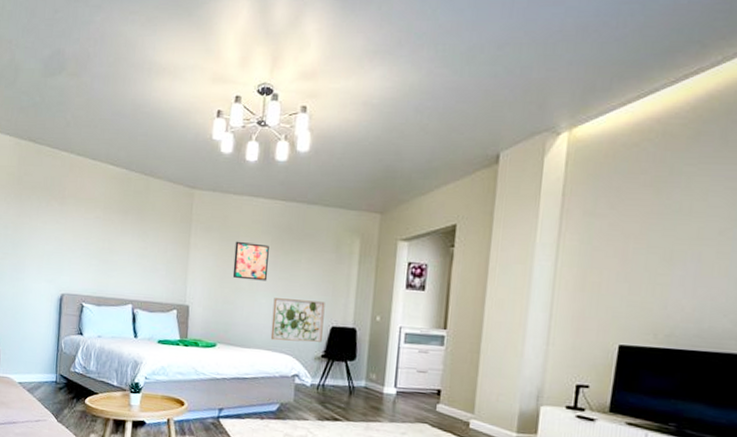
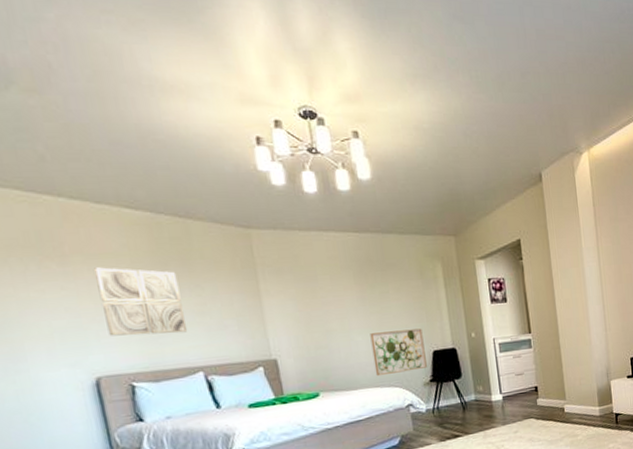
wall art: none [77,209,132,270] -> present [94,267,188,336]
wall art: present [232,241,269,281] -> none [314,280,359,321]

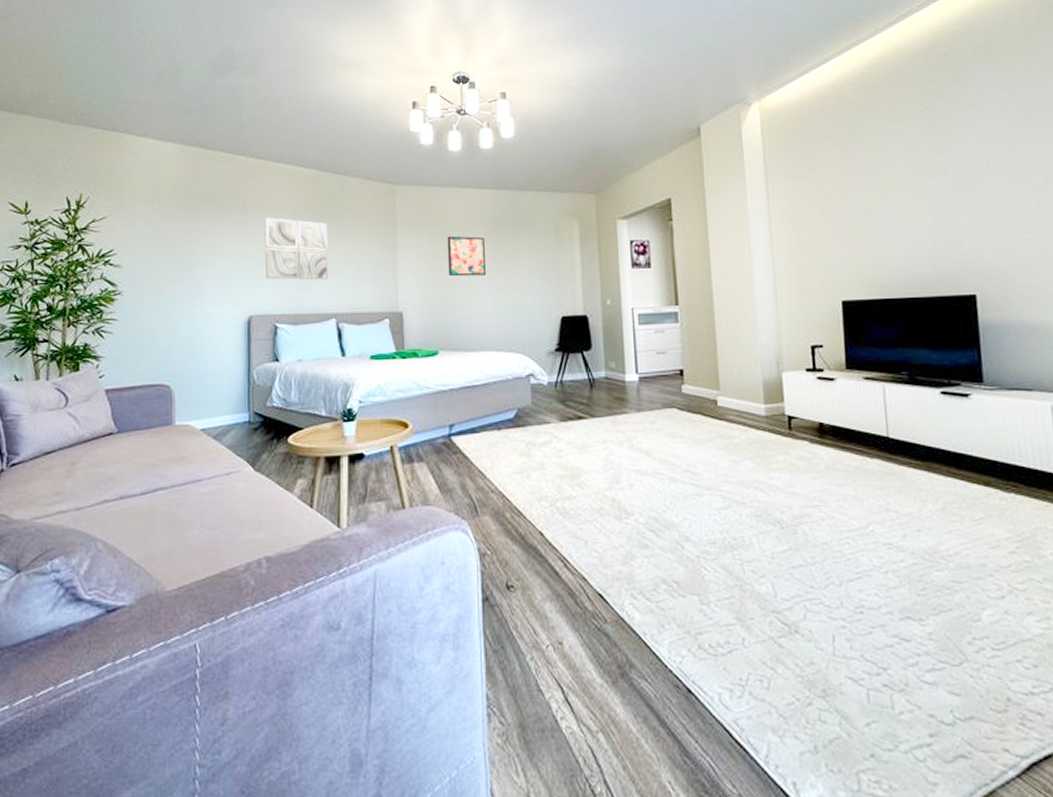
wall art: none [314,280,359,321] -> present [447,235,487,277]
wall art: present [370,328,427,377] -> none [496,291,553,340]

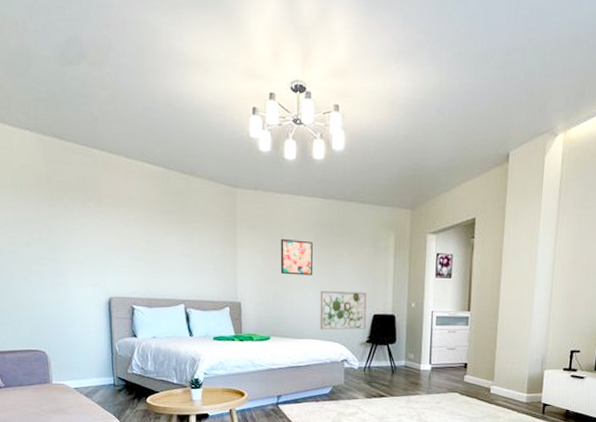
wall art: present [264,217,329,280] -> none [119,210,178,270]
wall art: none [496,291,553,340] -> present [319,291,367,330]

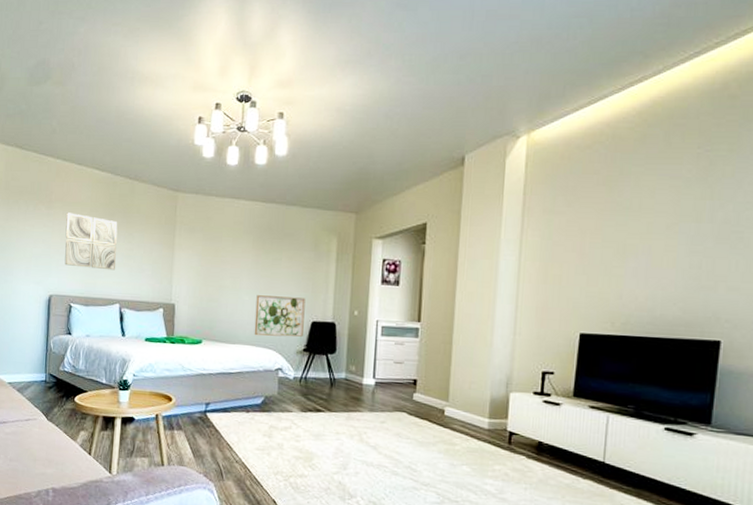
wall art: none [119,210,178,270] -> present [64,212,118,271]
wall art: present [280,238,314,276] -> none [216,241,251,279]

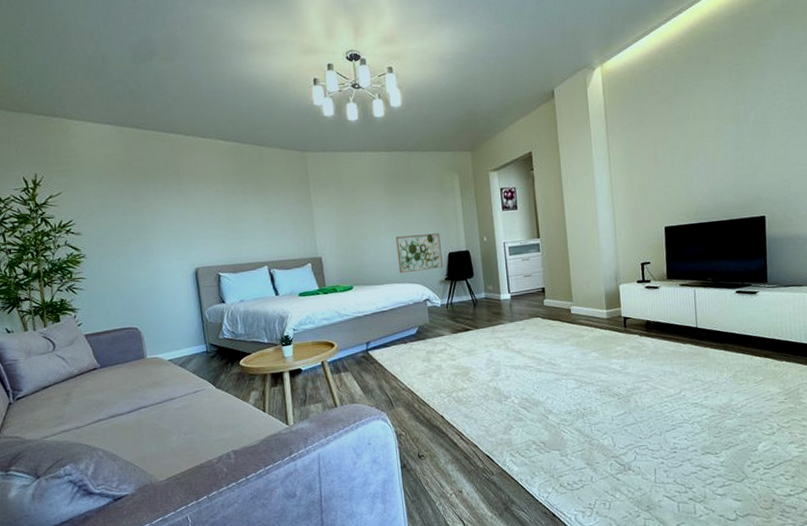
wall art: present [64,212,118,271] -> none [198,185,258,237]

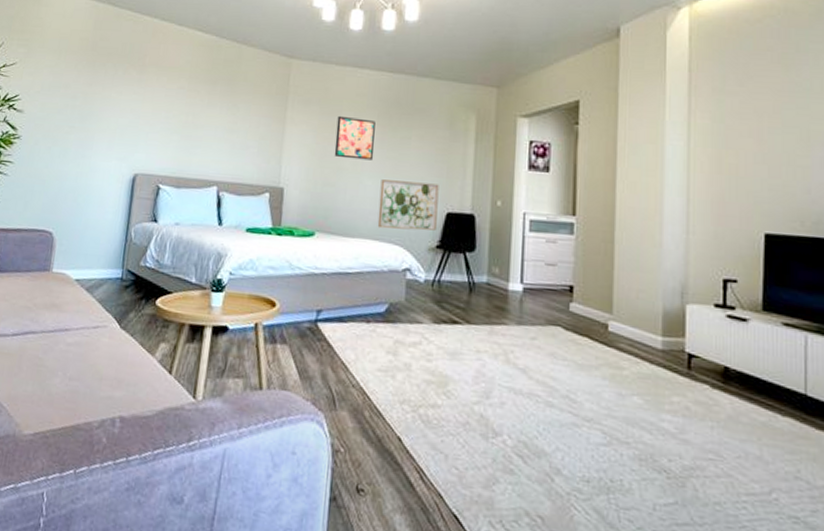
wall art: none [352,192,387,226] -> present [334,115,376,161]

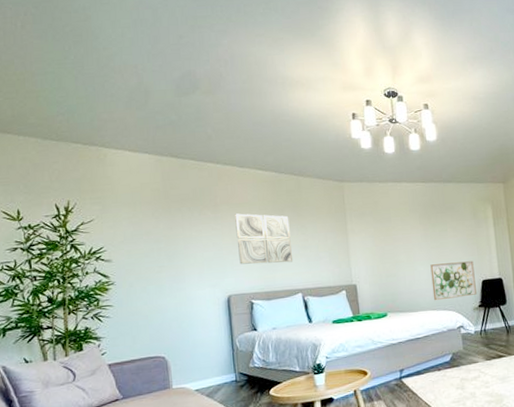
wall art: none [155,78,221,147] -> present [235,213,293,265]
wall art: present [334,115,376,161] -> none [388,221,422,254]

